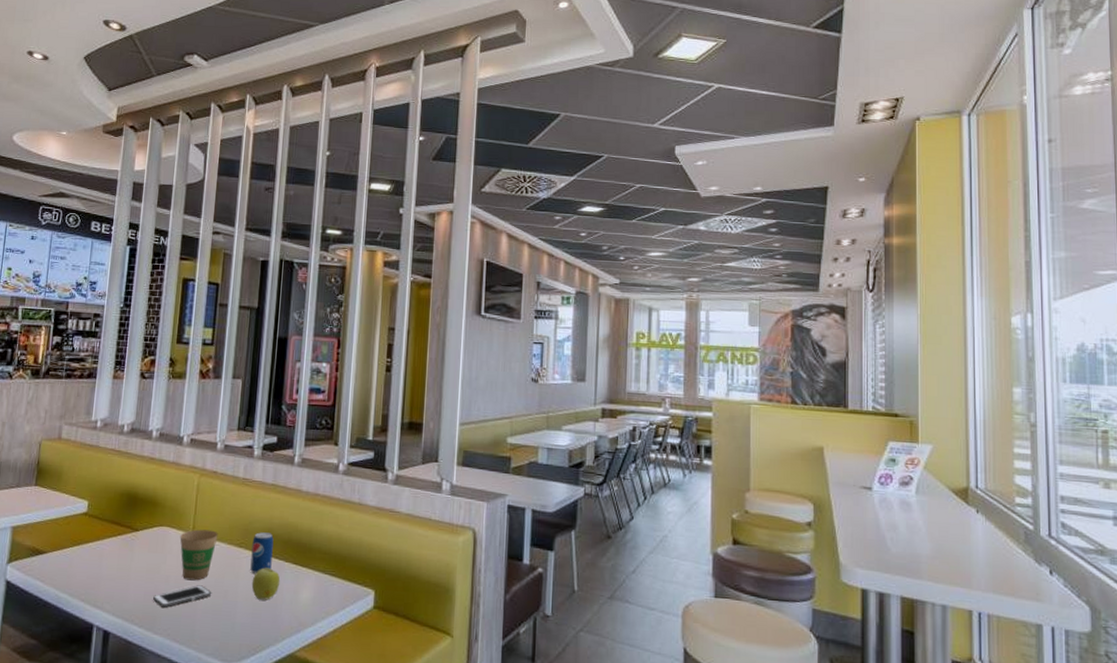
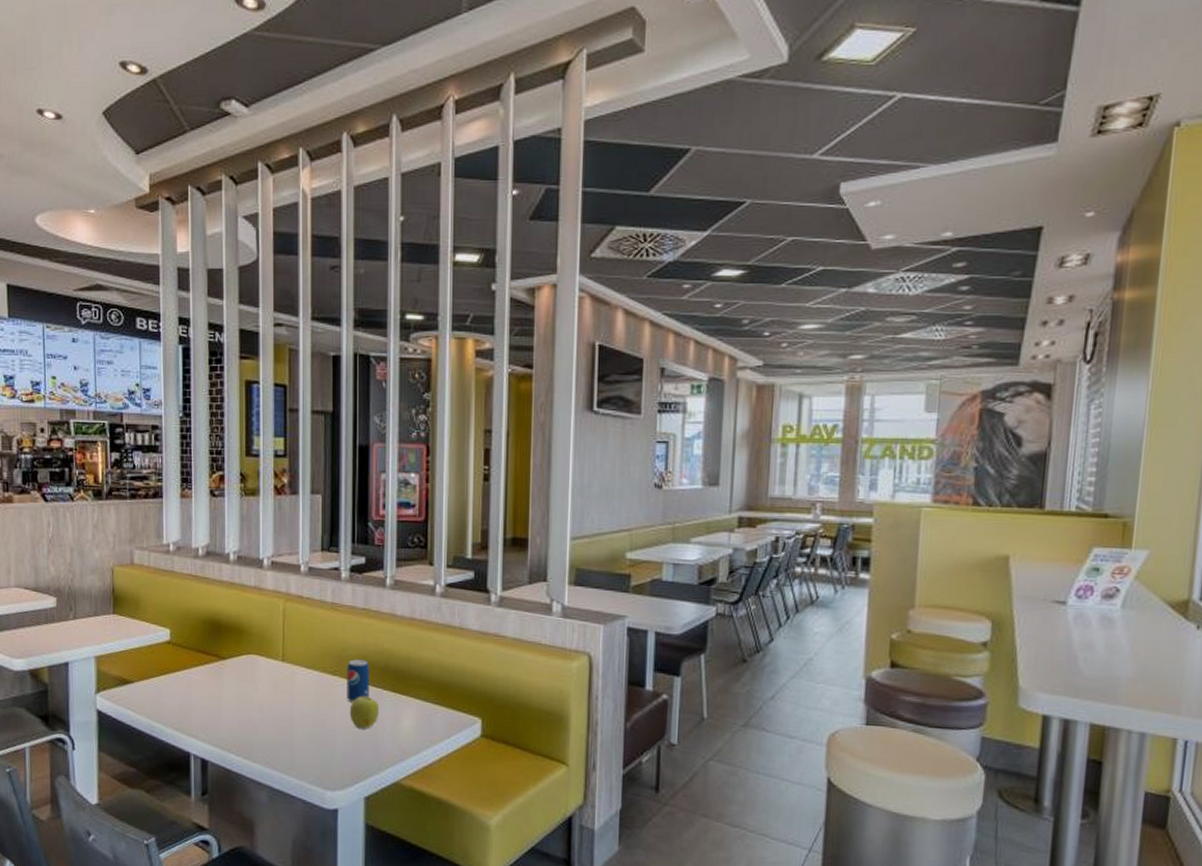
cell phone: present [153,585,212,608] -> none [248,714,309,736]
paper cup: present [180,529,218,581] -> none [269,657,310,710]

